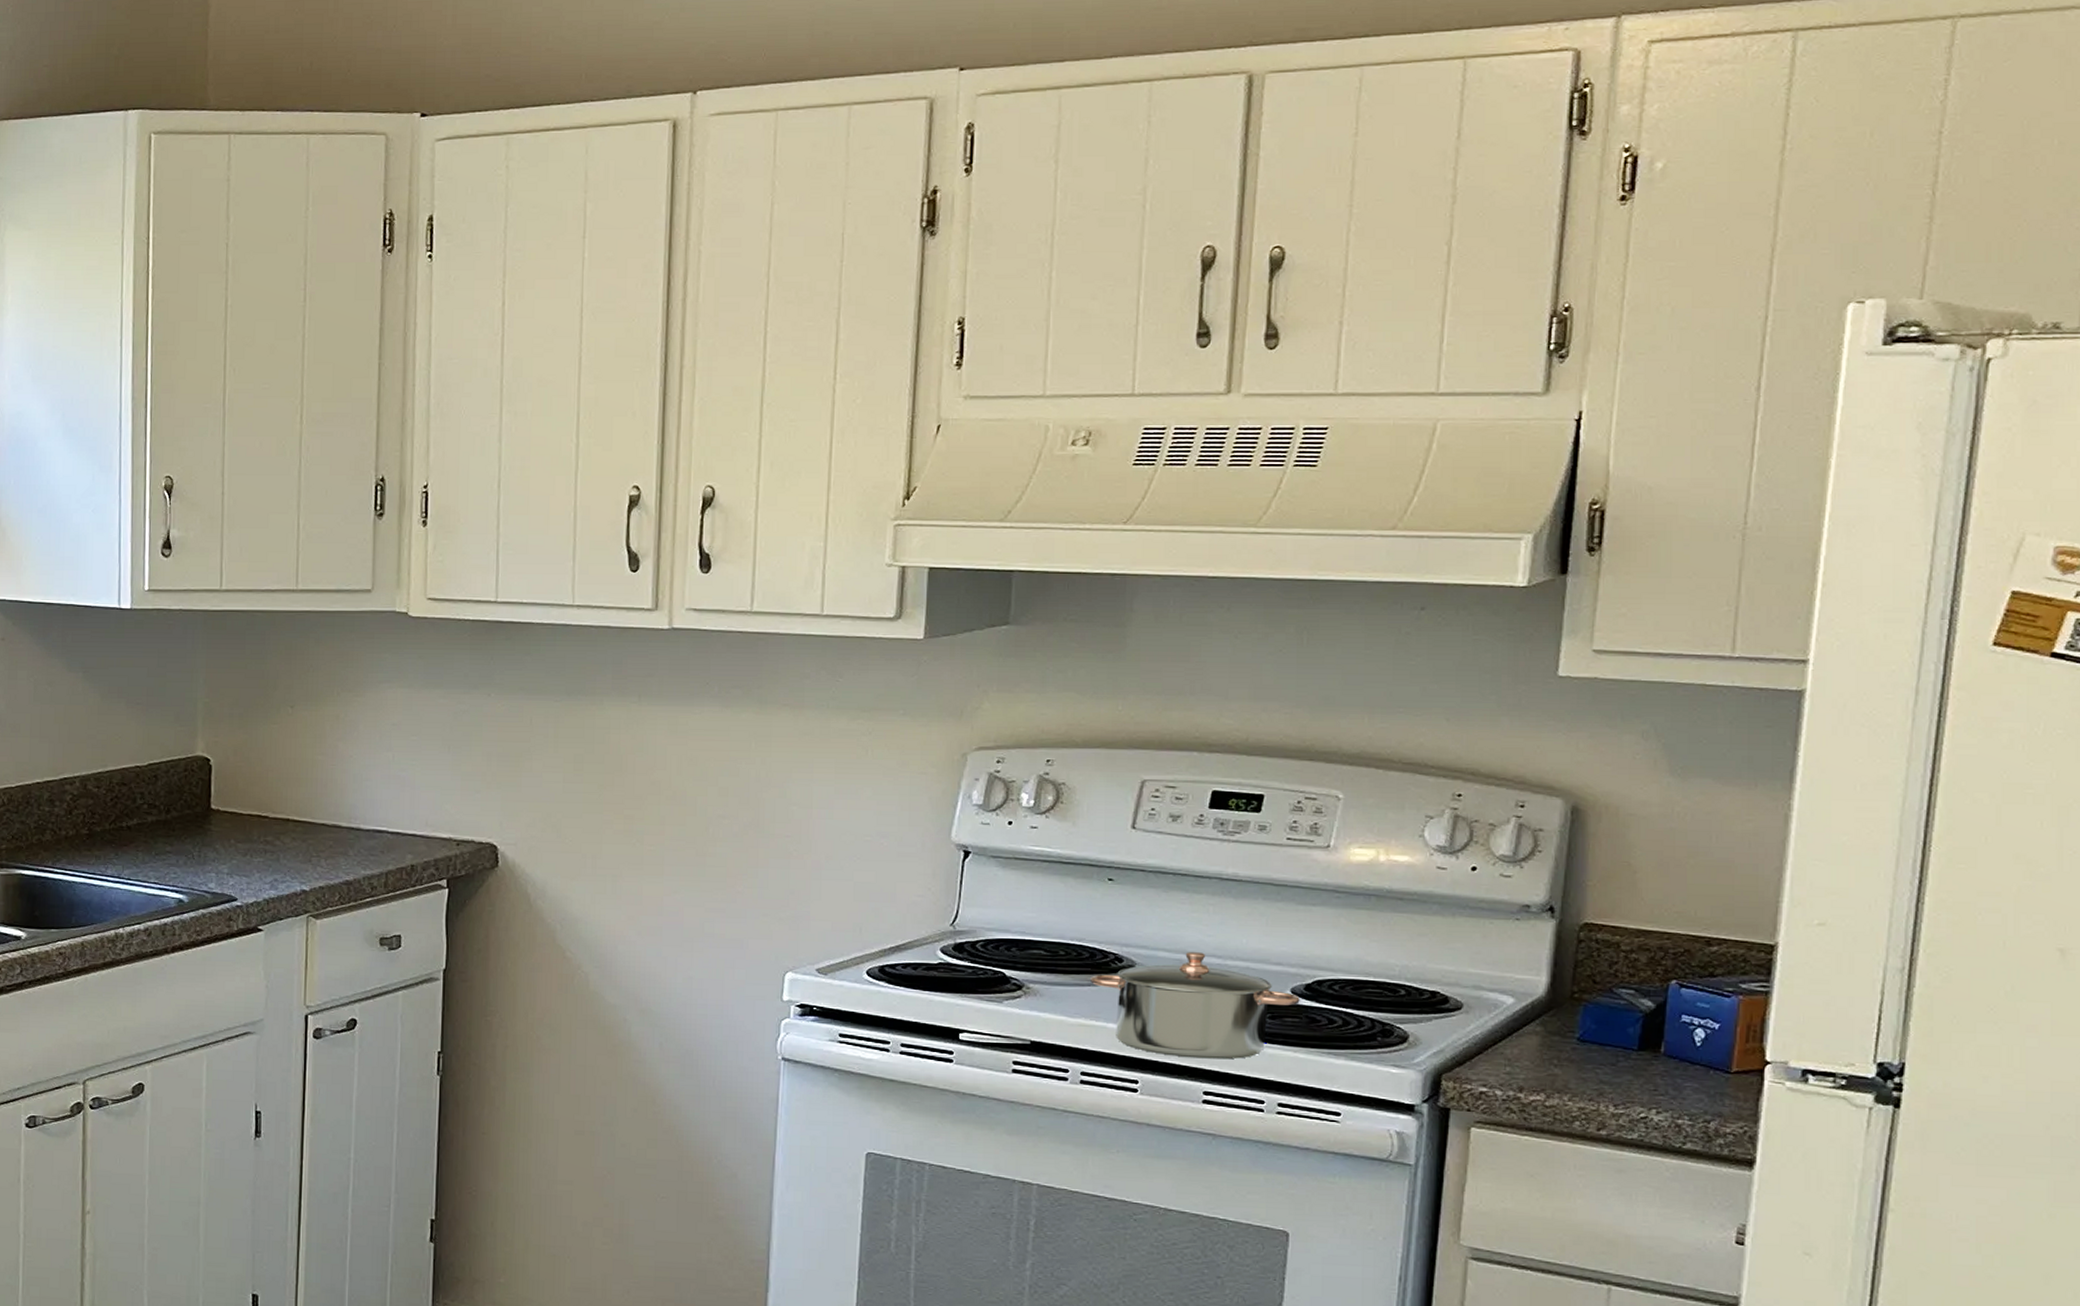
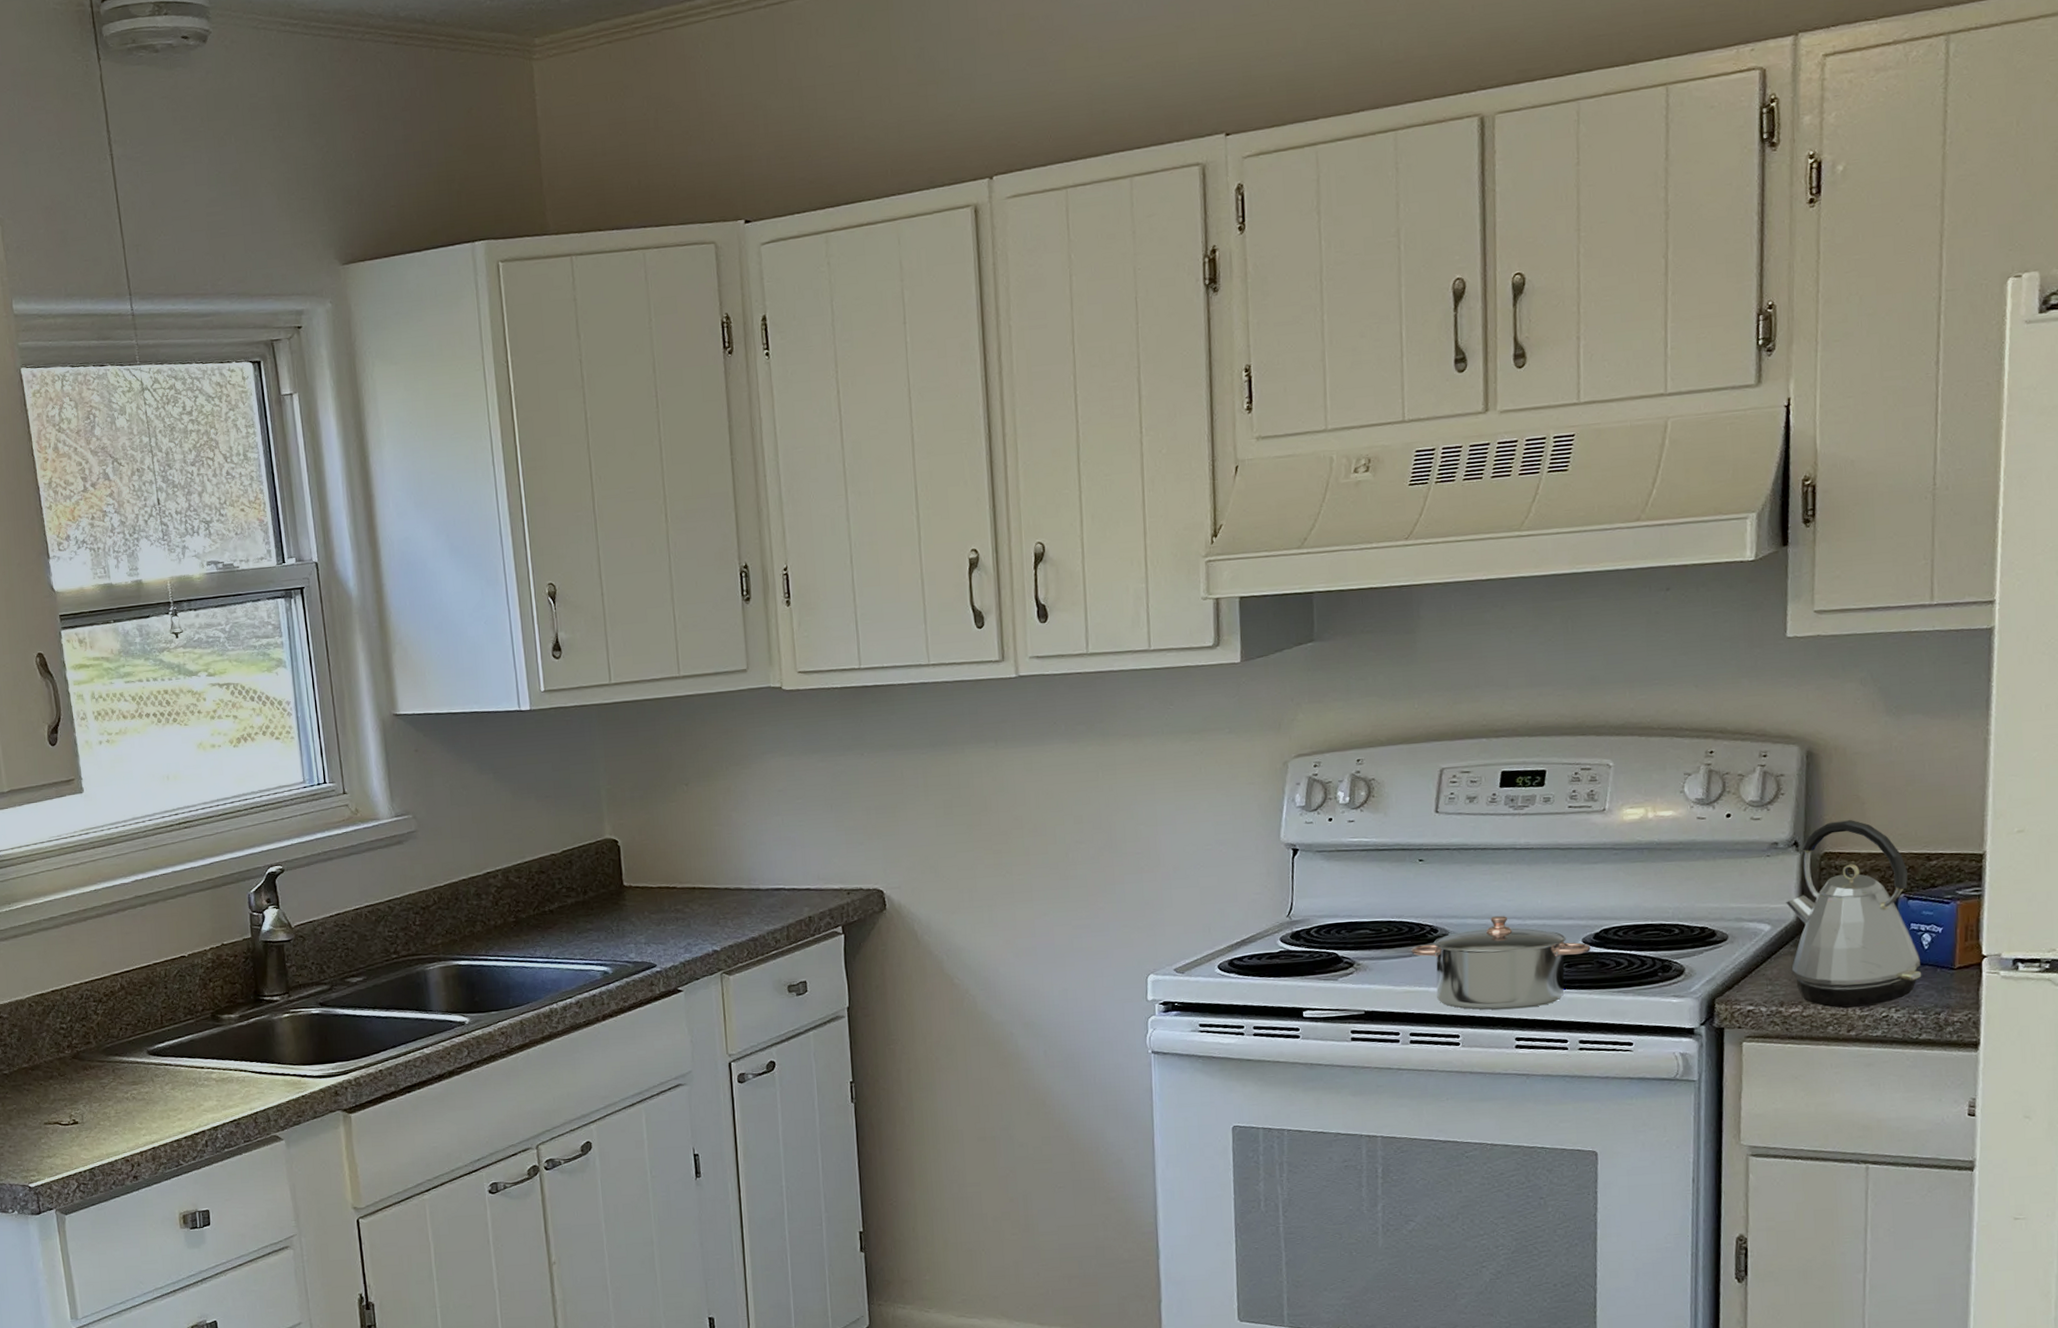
kettle: none [1535,888,1691,1105] -> present [1786,819,1922,1009]

